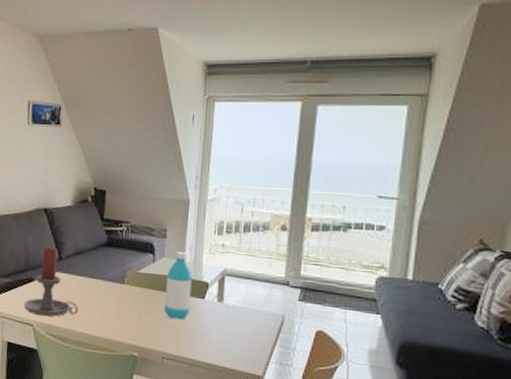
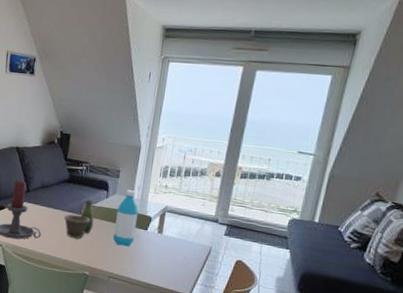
vase: none [104,265,140,313] -> present [64,199,94,239]

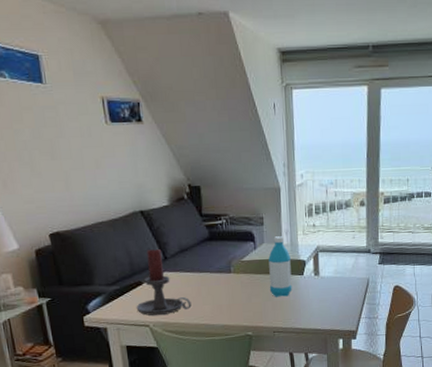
vase: present [64,199,94,239] -> none [213,255,247,300]

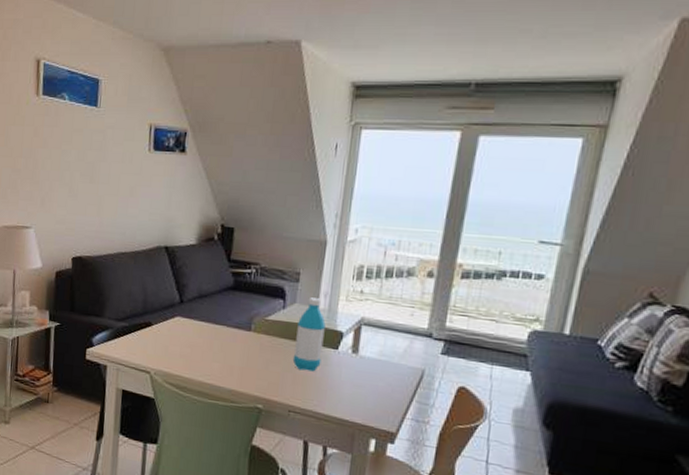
candle holder: present [136,249,192,316] -> none [140,289,200,365]

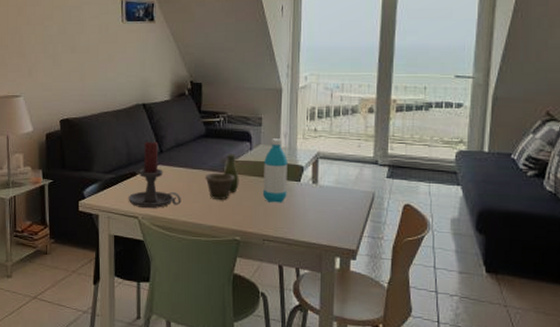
candle holder: none [140,289,200,365] -> present [128,142,181,209]
vase: none [228,311,268,362] -> present [205,154,239,200]

